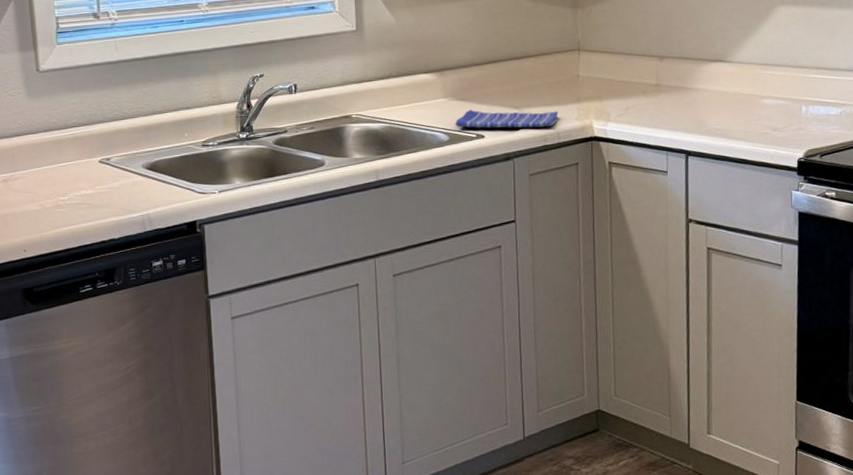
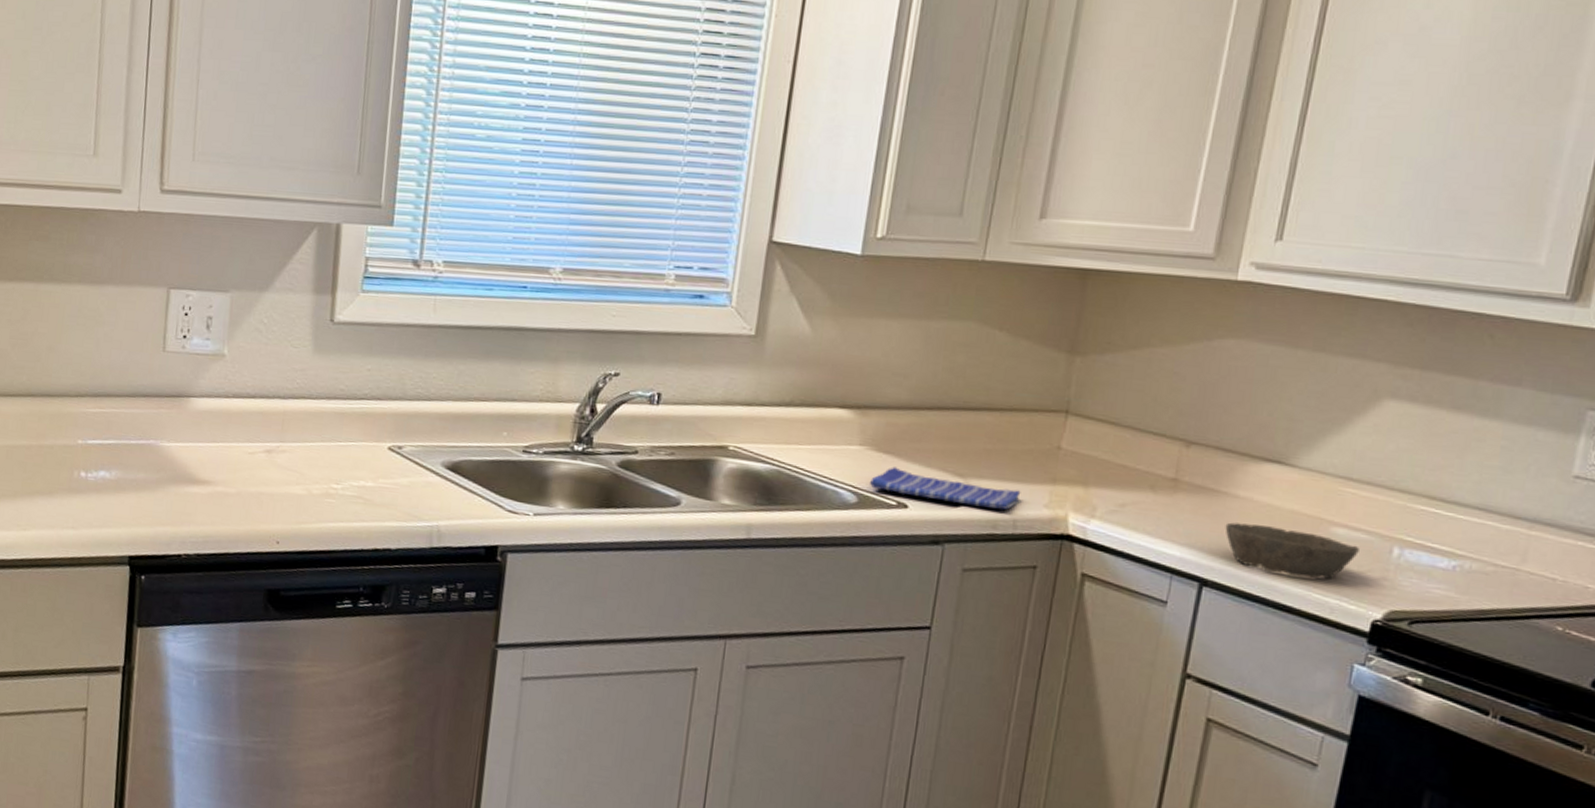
bowl: none [695,106,781,138] -> present [1225,522,1359,579]

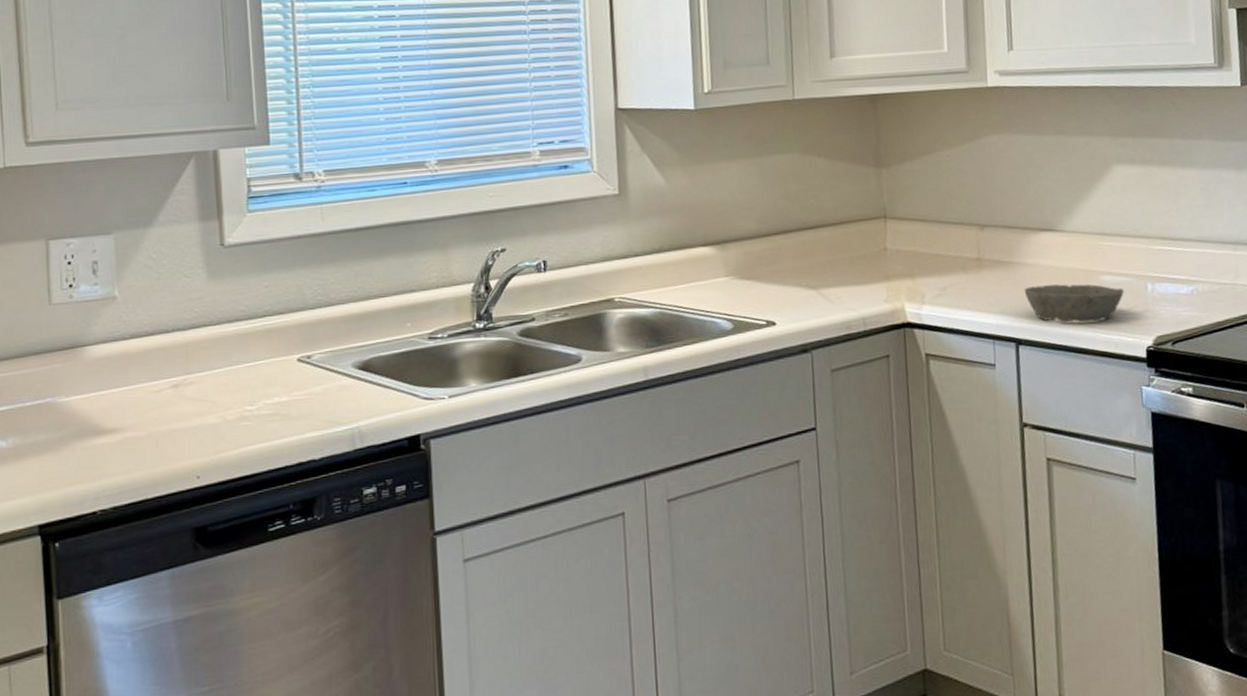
dish towel: present [869,467,1021,510] -> none [739,290,865,314]

